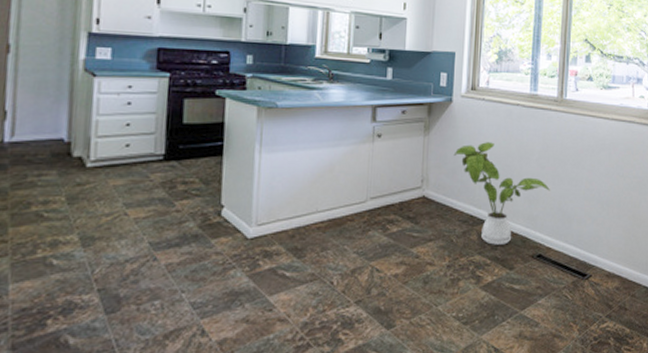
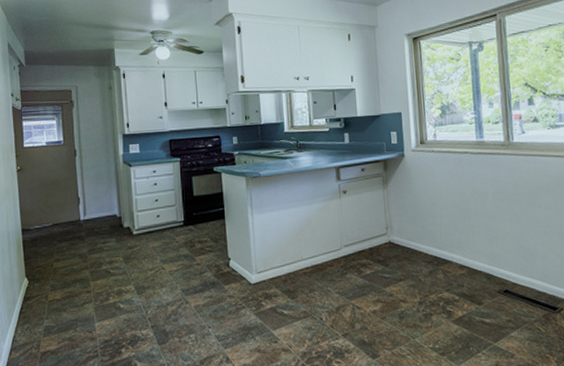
house plant: present [453,142,550,245] -> none [412,189,509,283]

